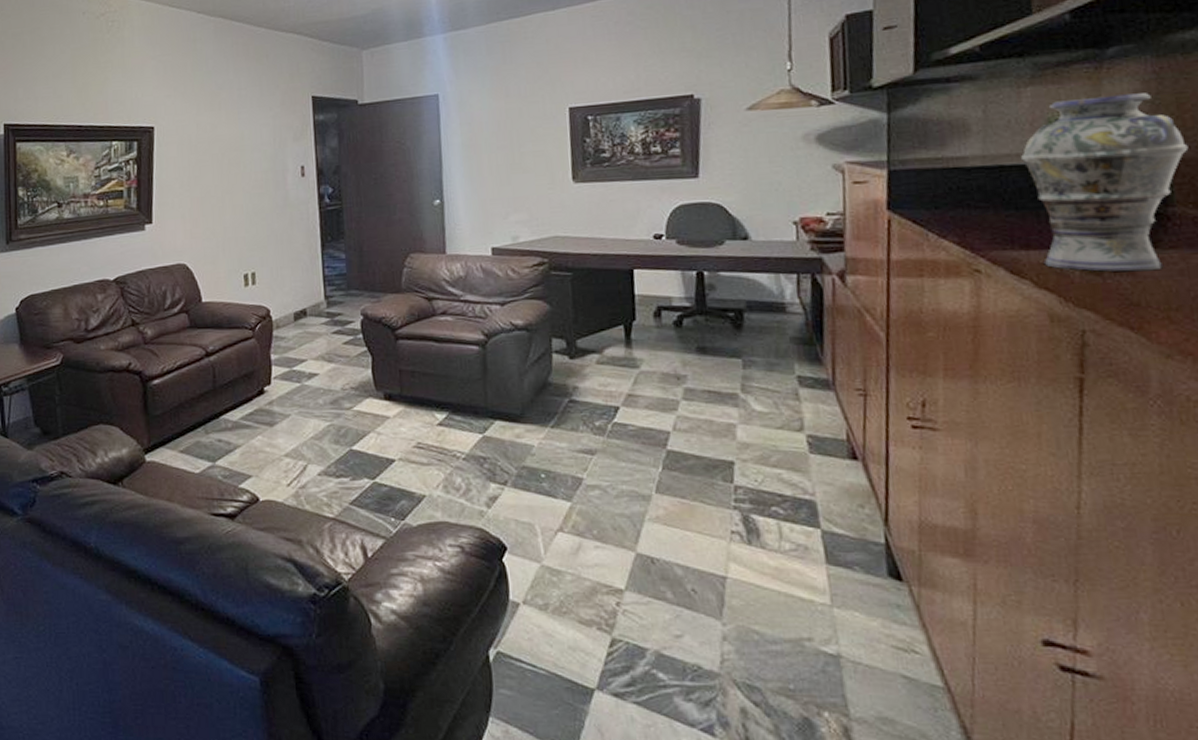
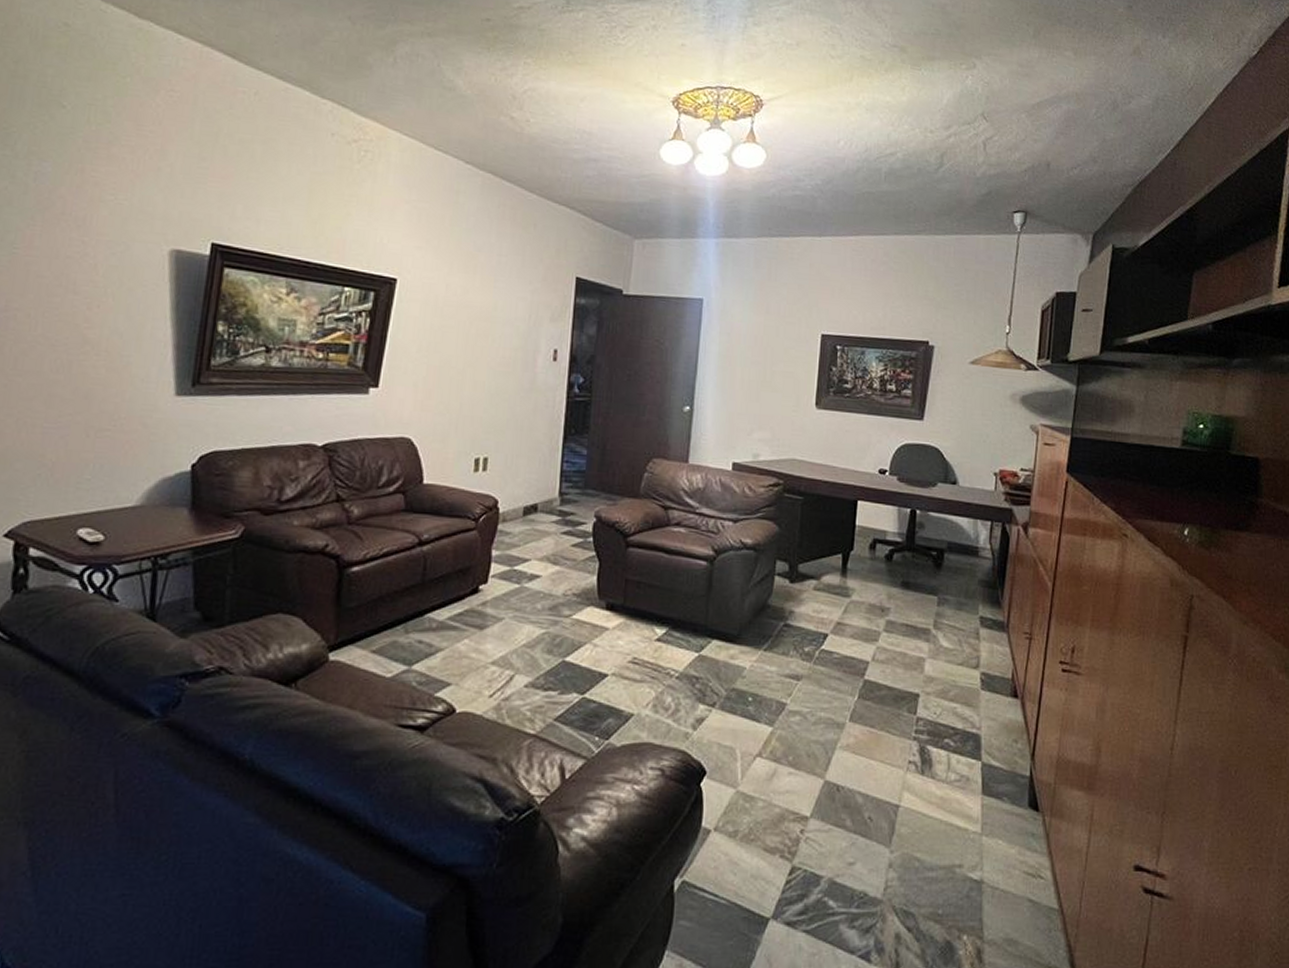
vase: present [1021,93,1189,272] -> none [1167,397,1276,550]

